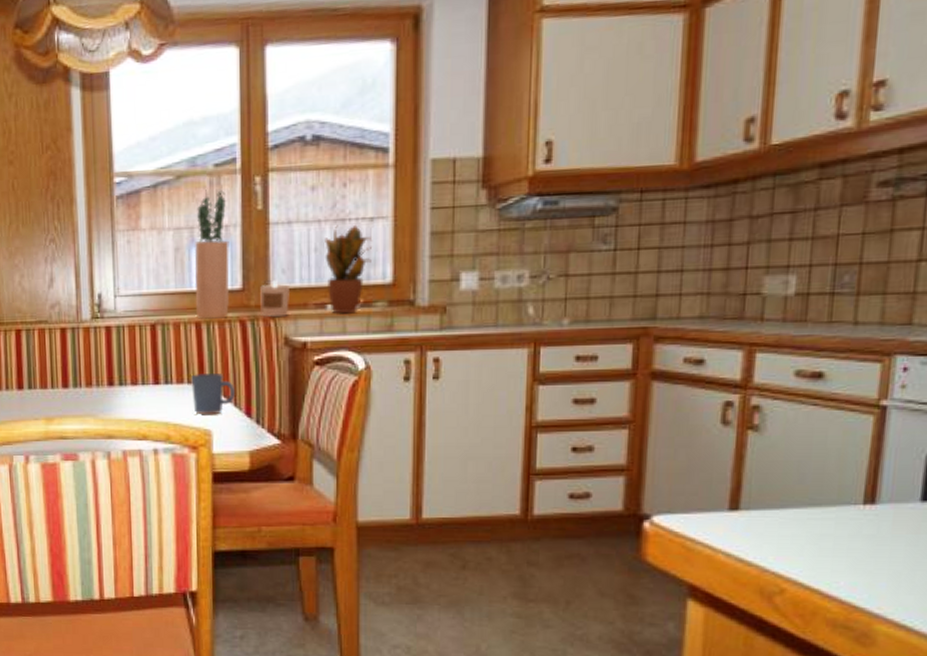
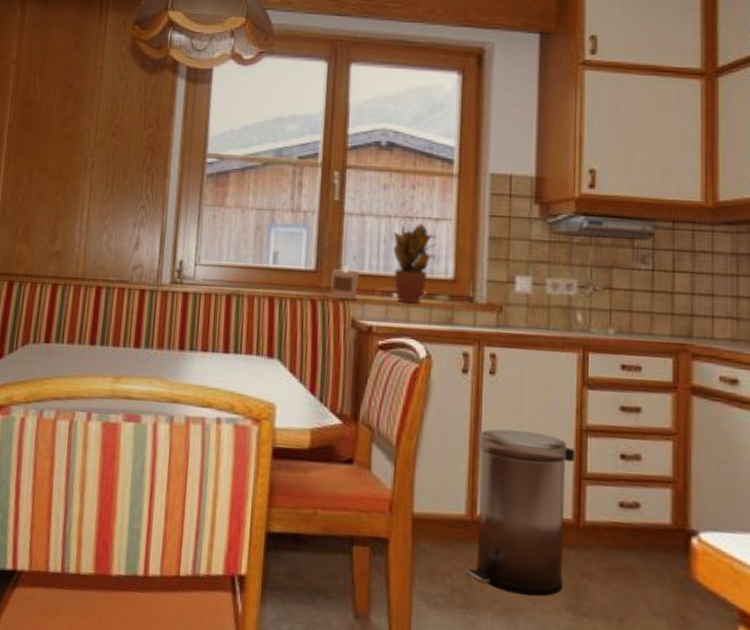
mug: present [191,373,235,414] -> none [259,346,301,388]
vase: present [194,184,230,319] -> none [269,174,307,296]
pedal bin: none [410,433,524,588] -> present [464,429,576,597]

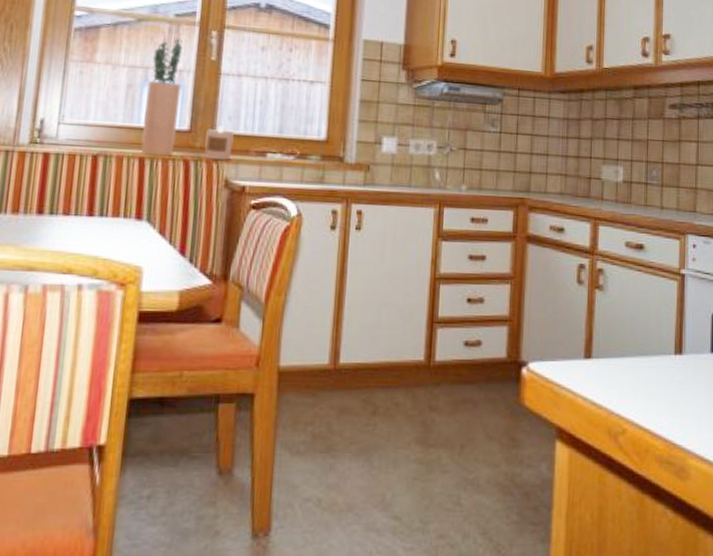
vase: none [269,174,307,296] -> present [140,33,183,156]
potted plant: present [393,222,436,304] -> none [268,83,311,164]
pedal bin: present [464,429,576,597] -> none [325,281,429,434]

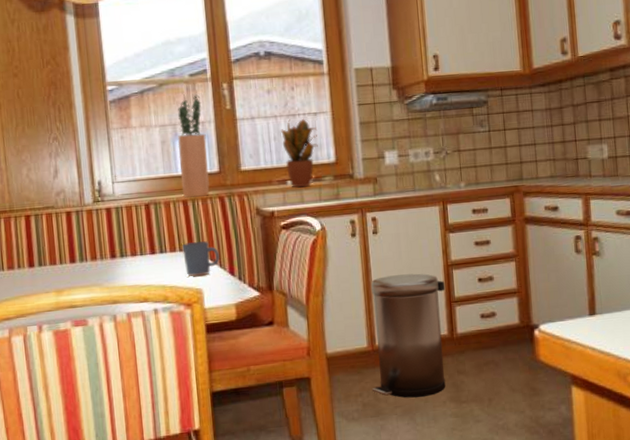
mug: none [126,208,171,251] -> present [182,241,220,276]
candle: present [204,125,234,160] -> none [233,163,258,193]
potted plant: none [268,83,311,164] -> present [281,118,318,188]
pedal bin: none [325,281,429,434] -> present [371,273,446,398]

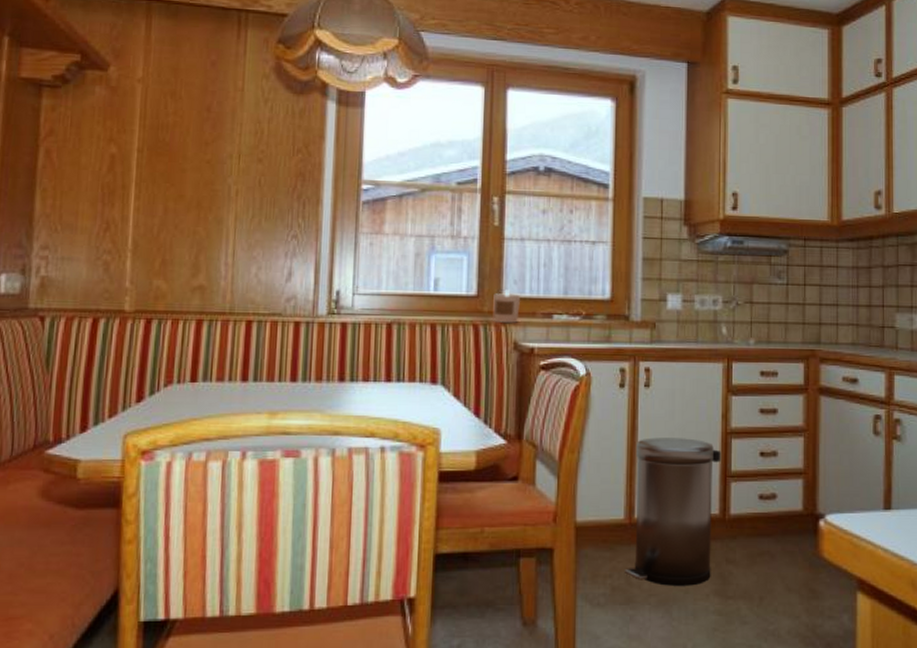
vase: present [177,90,210,198] -> none [431,200,467,322]
mug: present [182,241,220,276] -> none [423,373,465,413]
candle: none [233,163,258,193] -> present [493,289,520,323]
potted plant: present [281,118,318,188] -> none [552,245,593,324]

